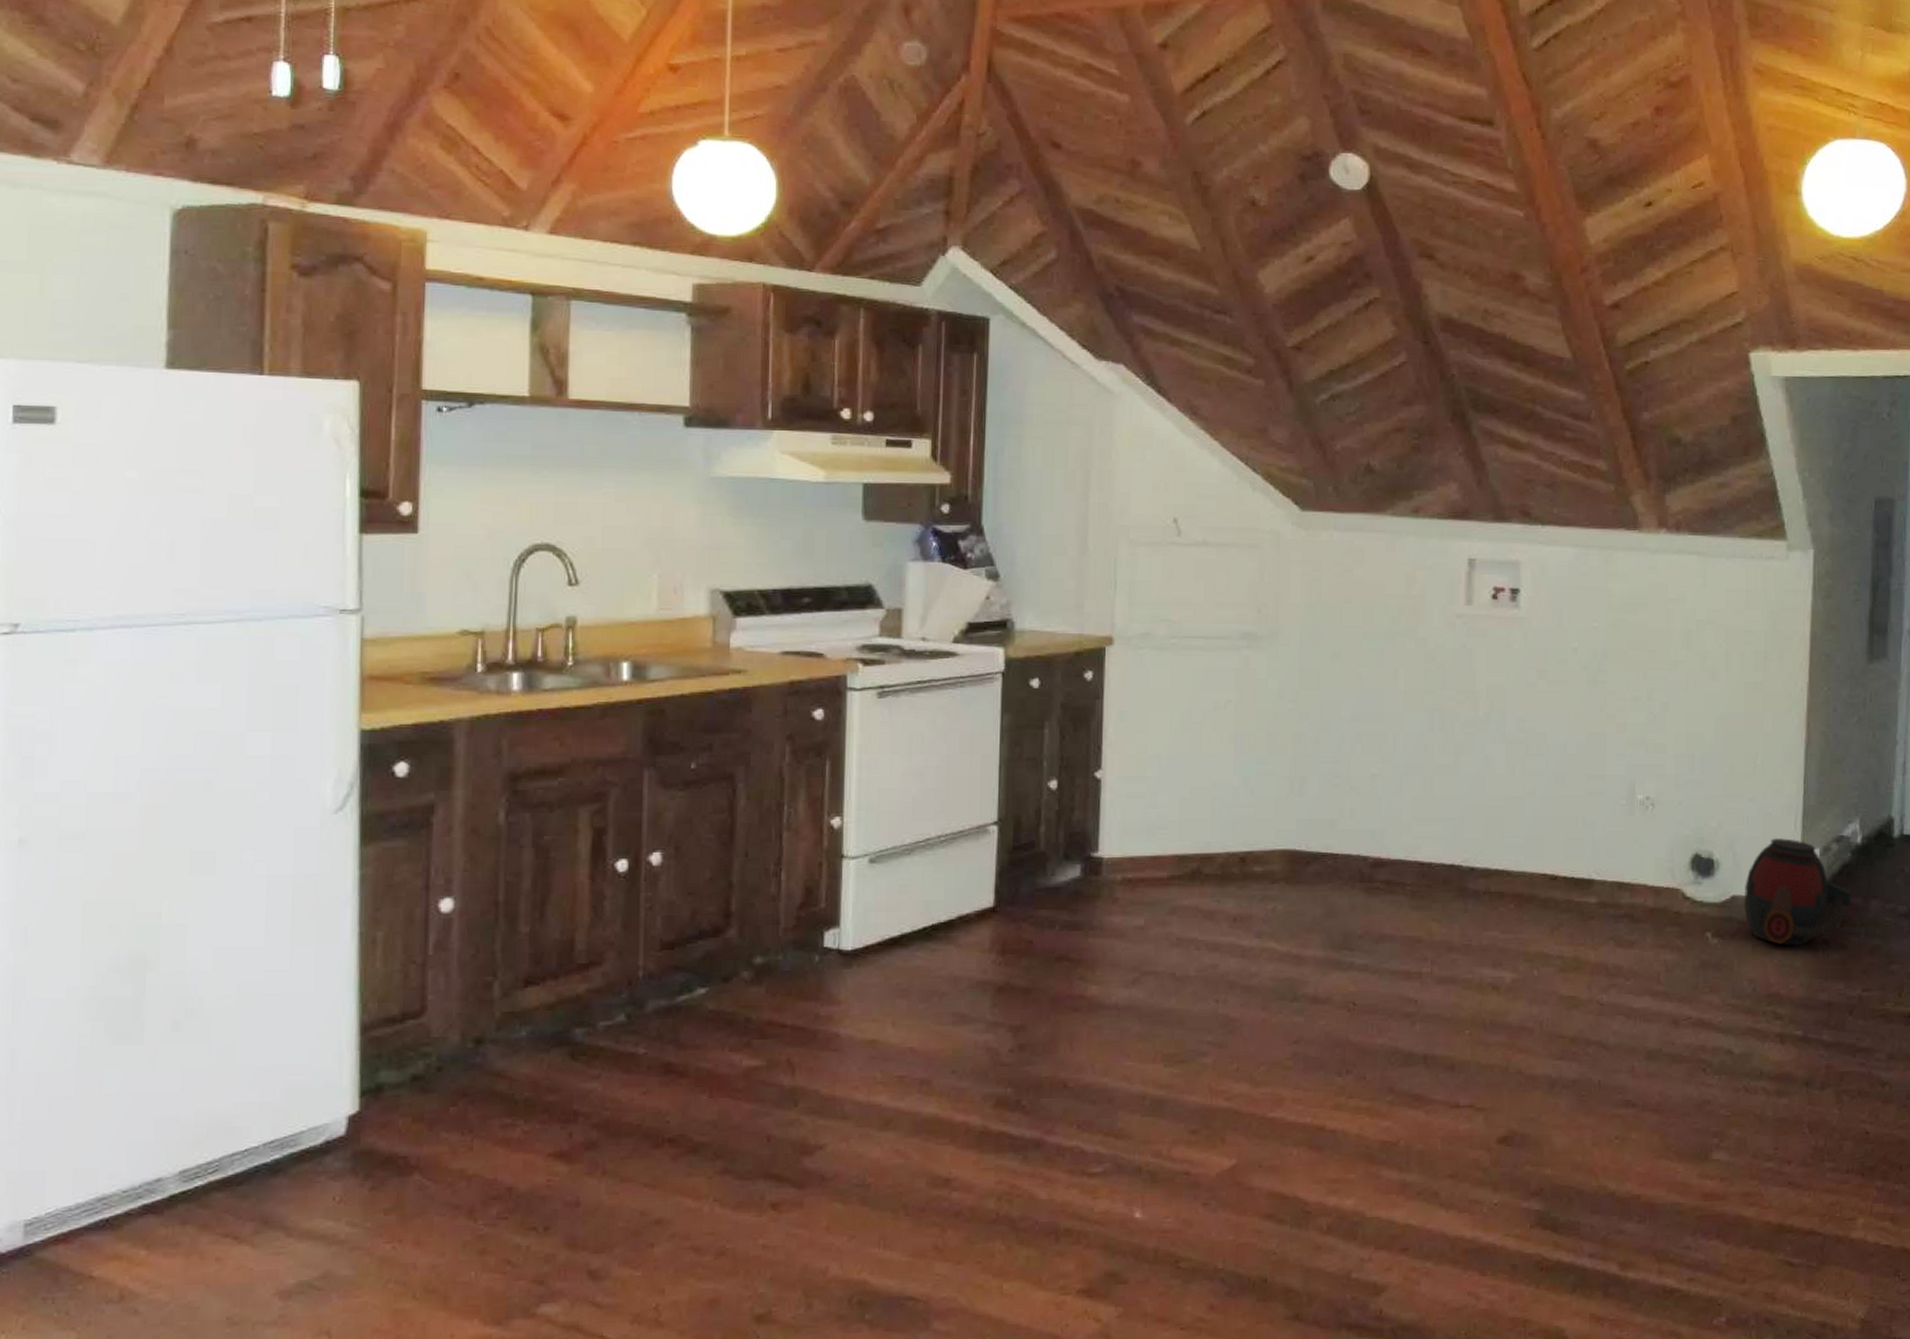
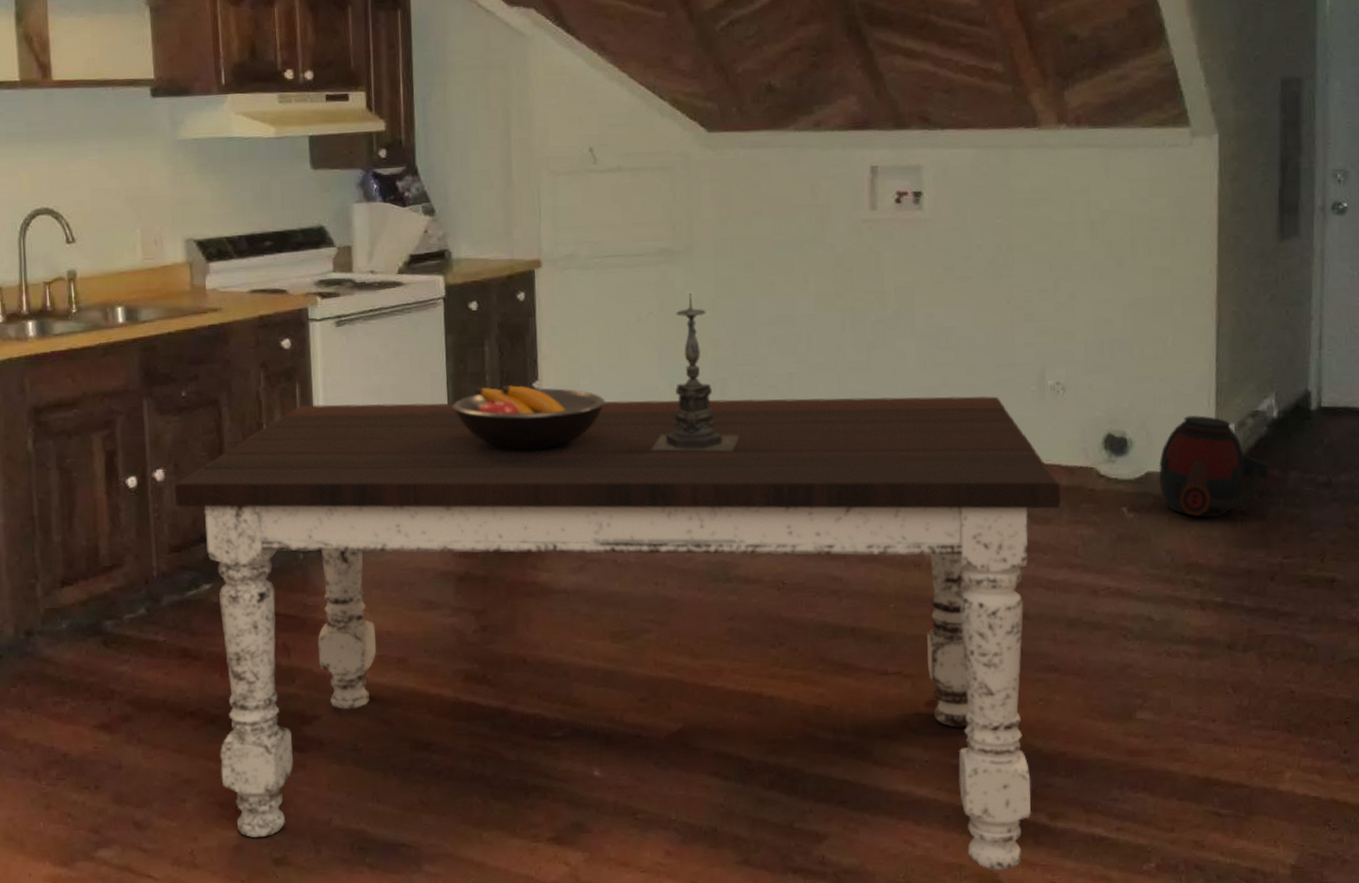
dining table: none [673,784,1645,1326] -> present [175,395,1061,870]
fruit bowl: none [1004,772,1174,847] -> present [453,384,605,451]
candle holder: none [1220,683,1316,857] -> present [651,293,740,452]

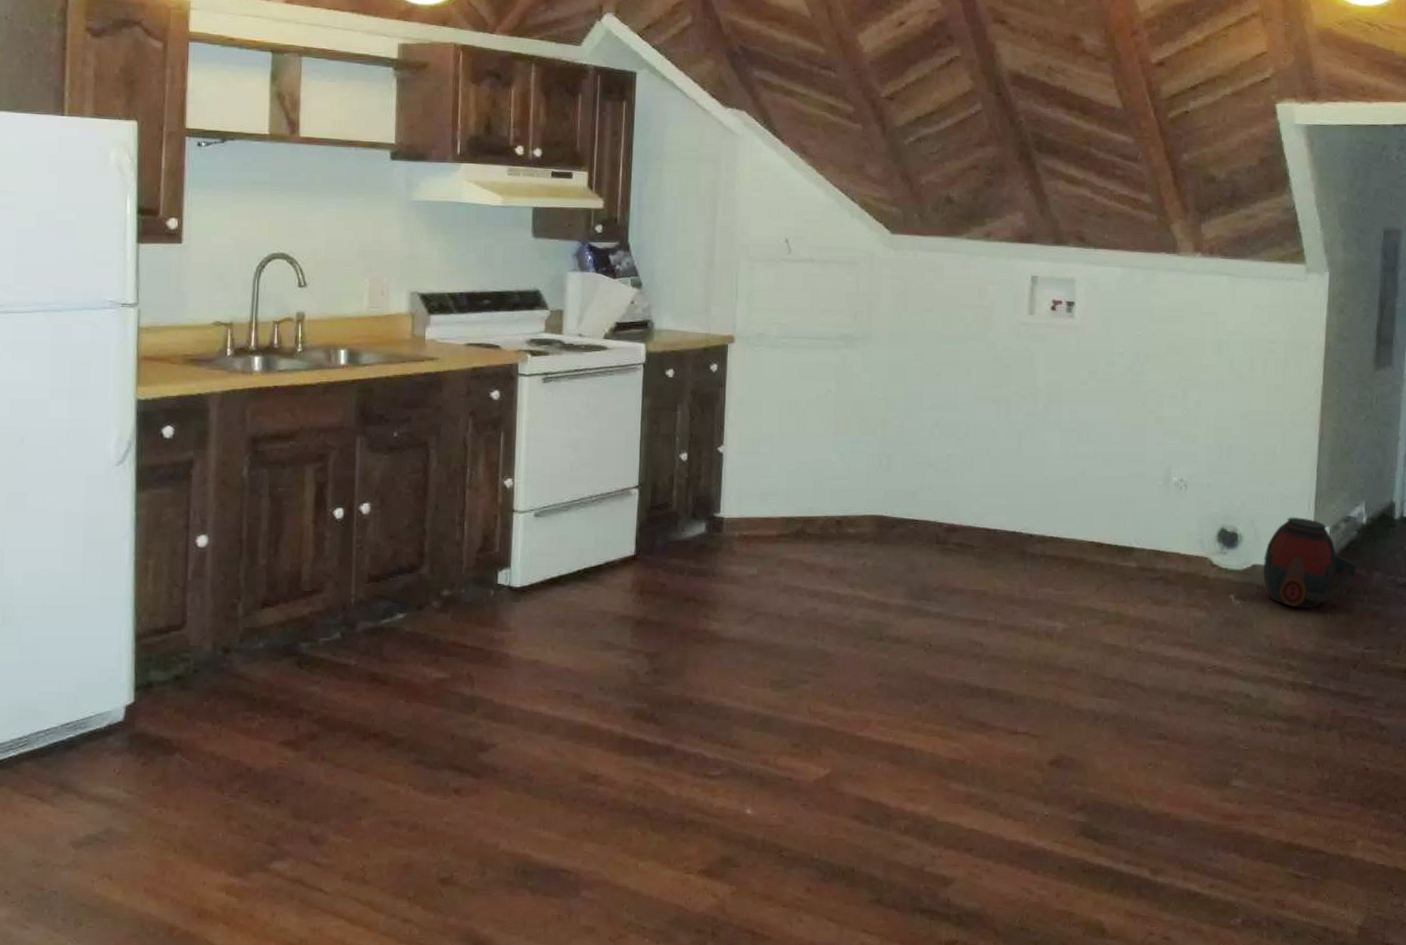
dining table: present [175,395,1061,870] -> none [378,452,1178,919]
fruit bowl: present [453,384,605,451] -> none [644,447,783,509]
candle holder: present [651,293,740,452] -> none [820,376,900,521]

